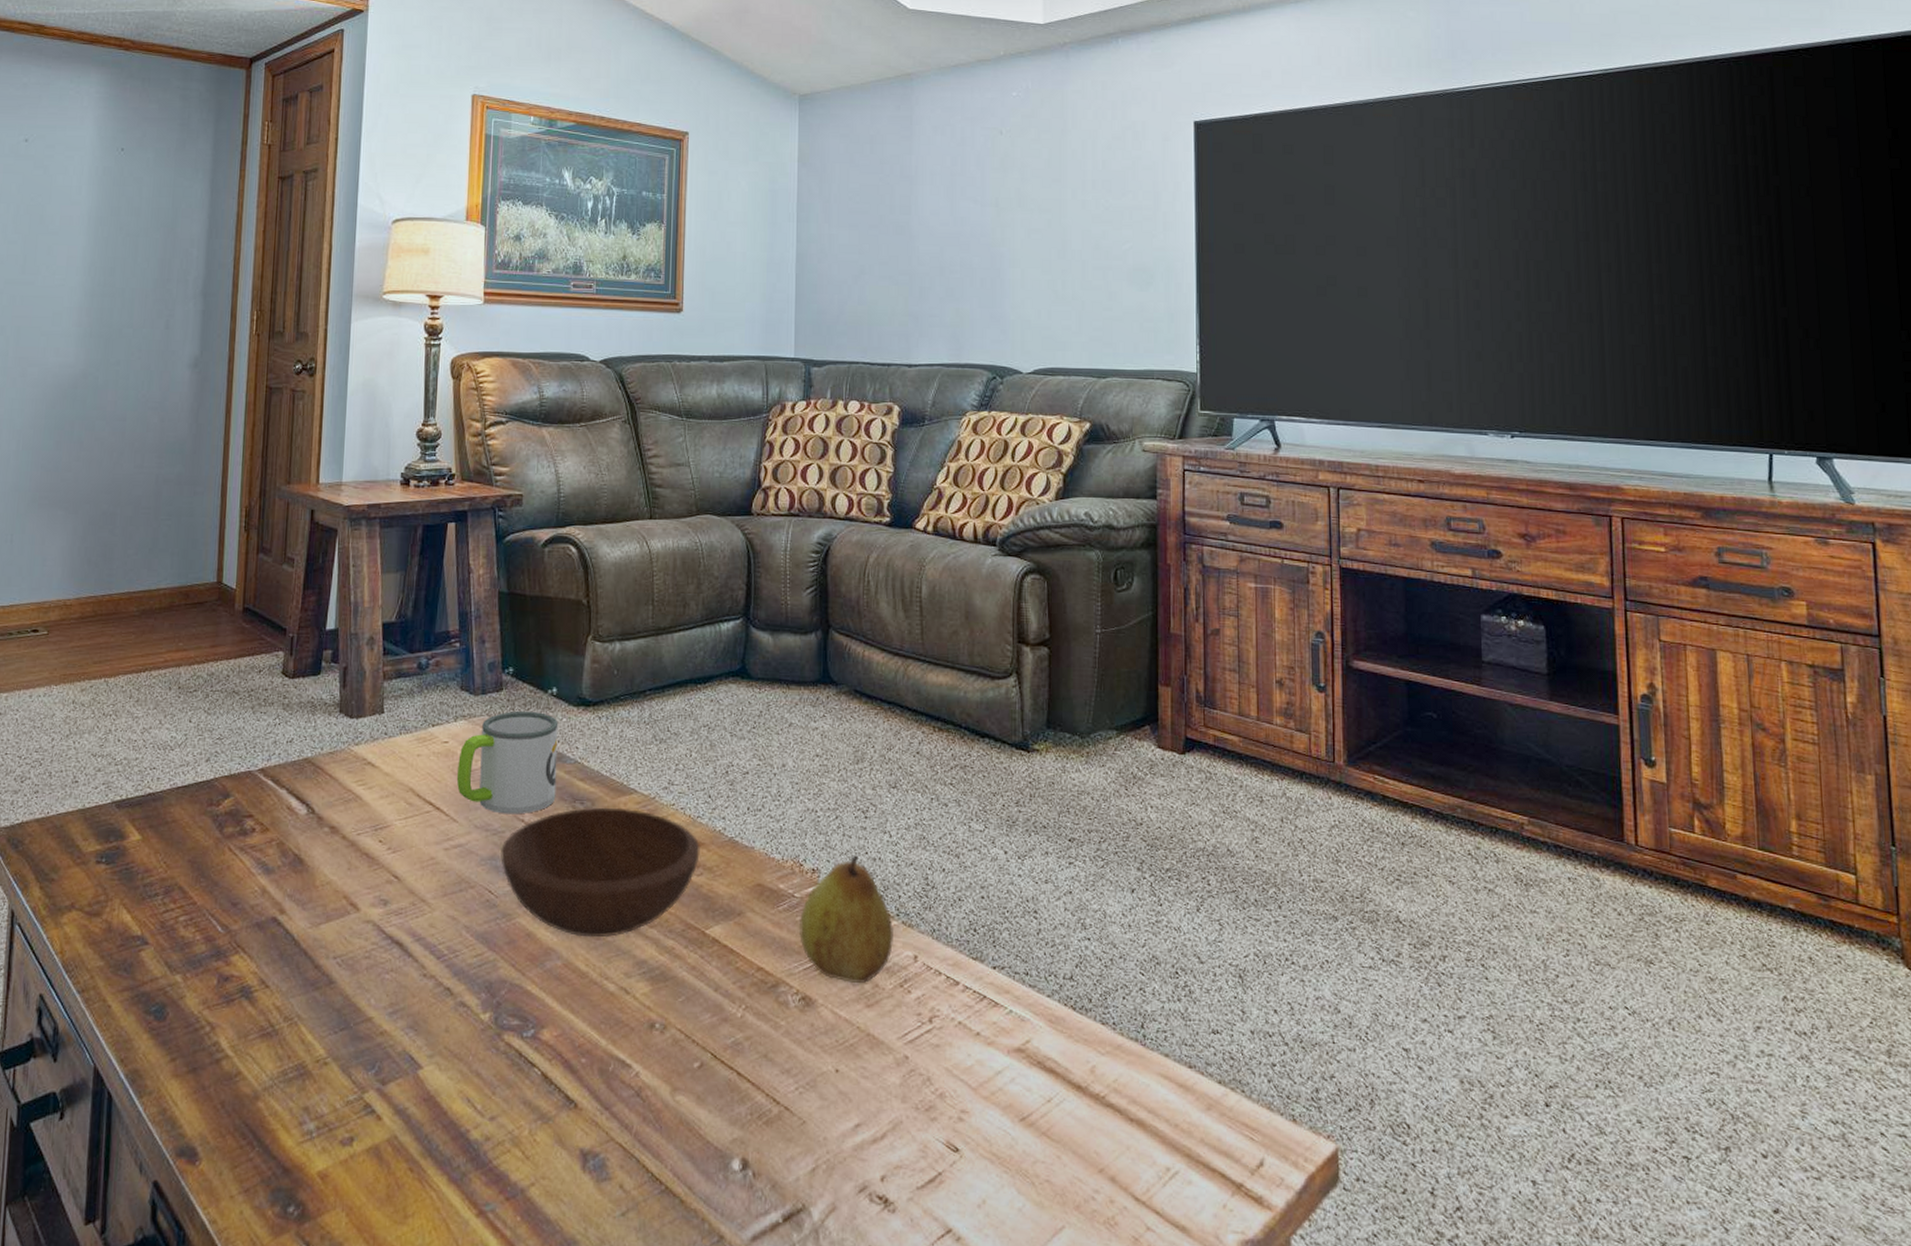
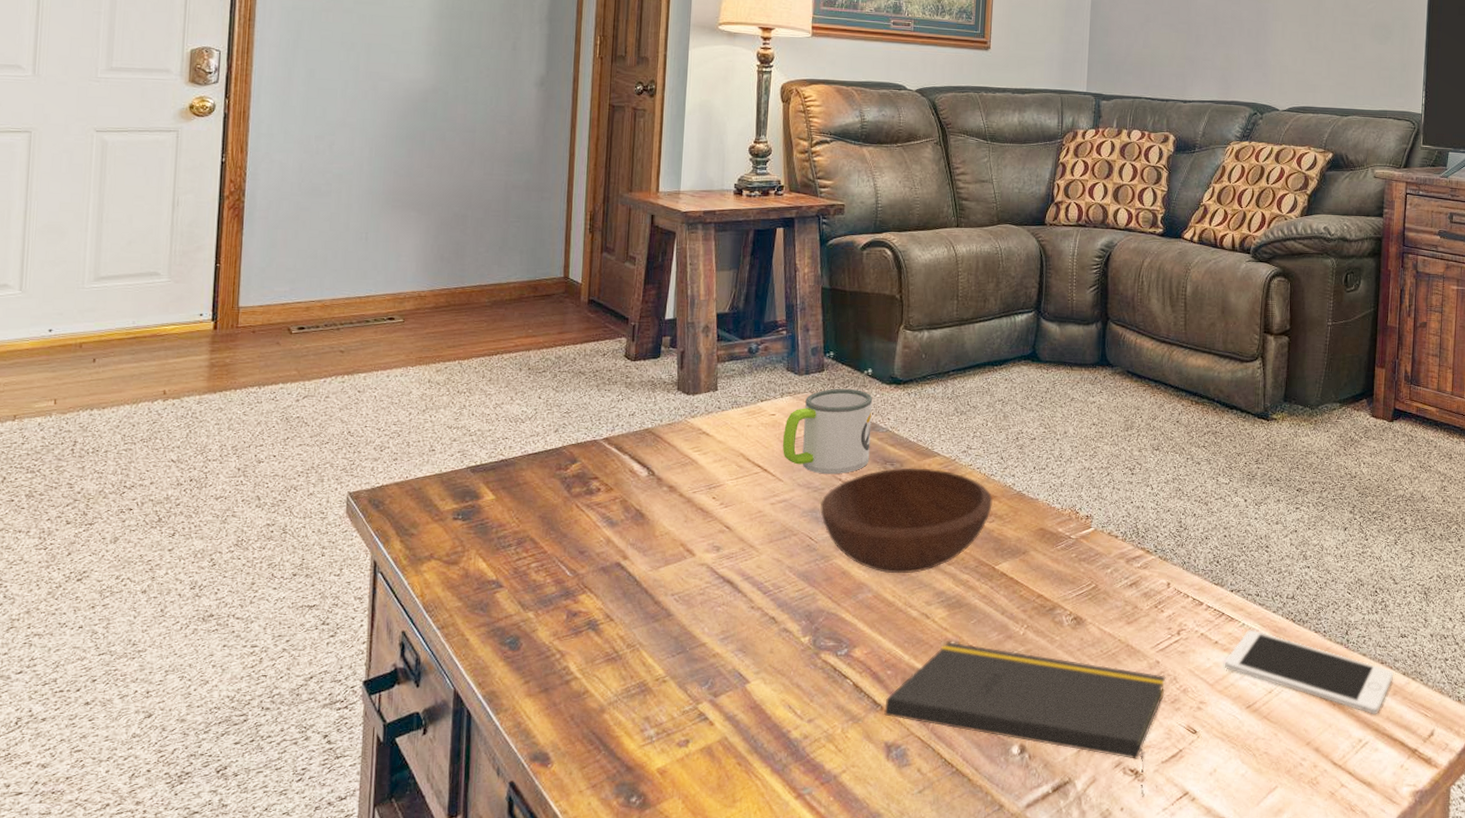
notepad: none [578,1024,917,1233] -> present [884,642,1166,797]
fruit: present [800,855,893,984] -> none [1074,504,1151,606]
cell phone: none [990,1018,1207,1135] -> present [1225,629,1394,714]

